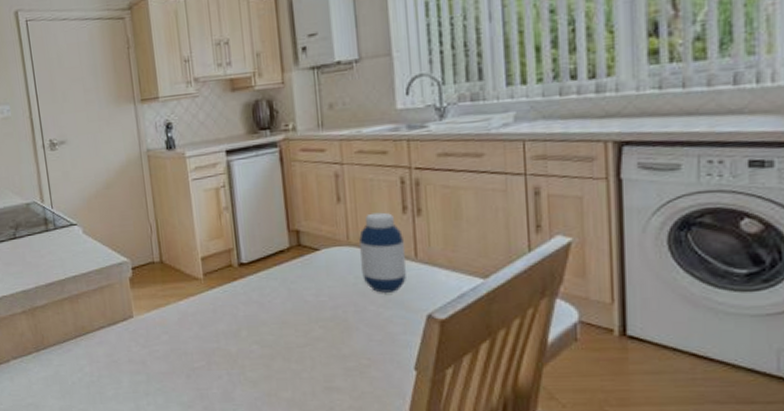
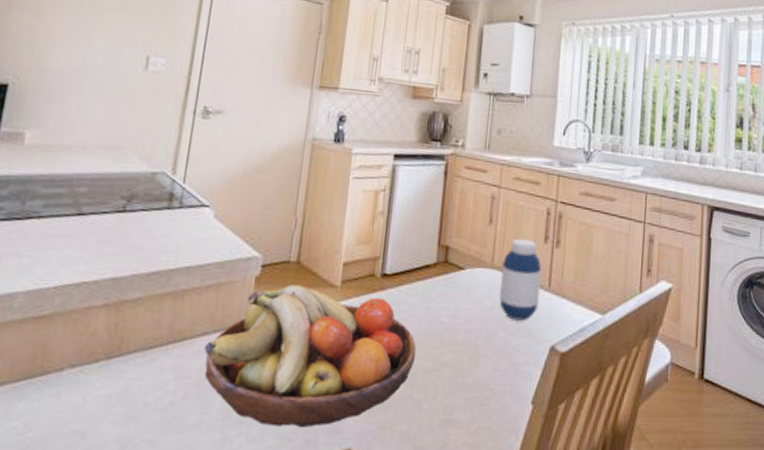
fruit bowl: none [104,281,287,397] -> present [204,285,416,427]

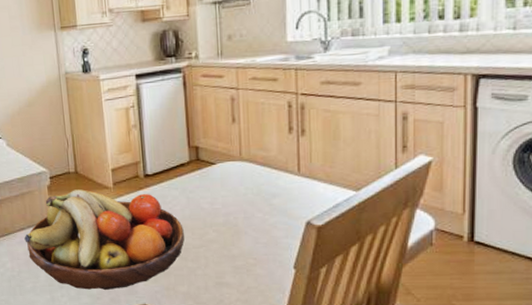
medicine bottle: present [499,238,542,321] -> none [250,132,291,202]

